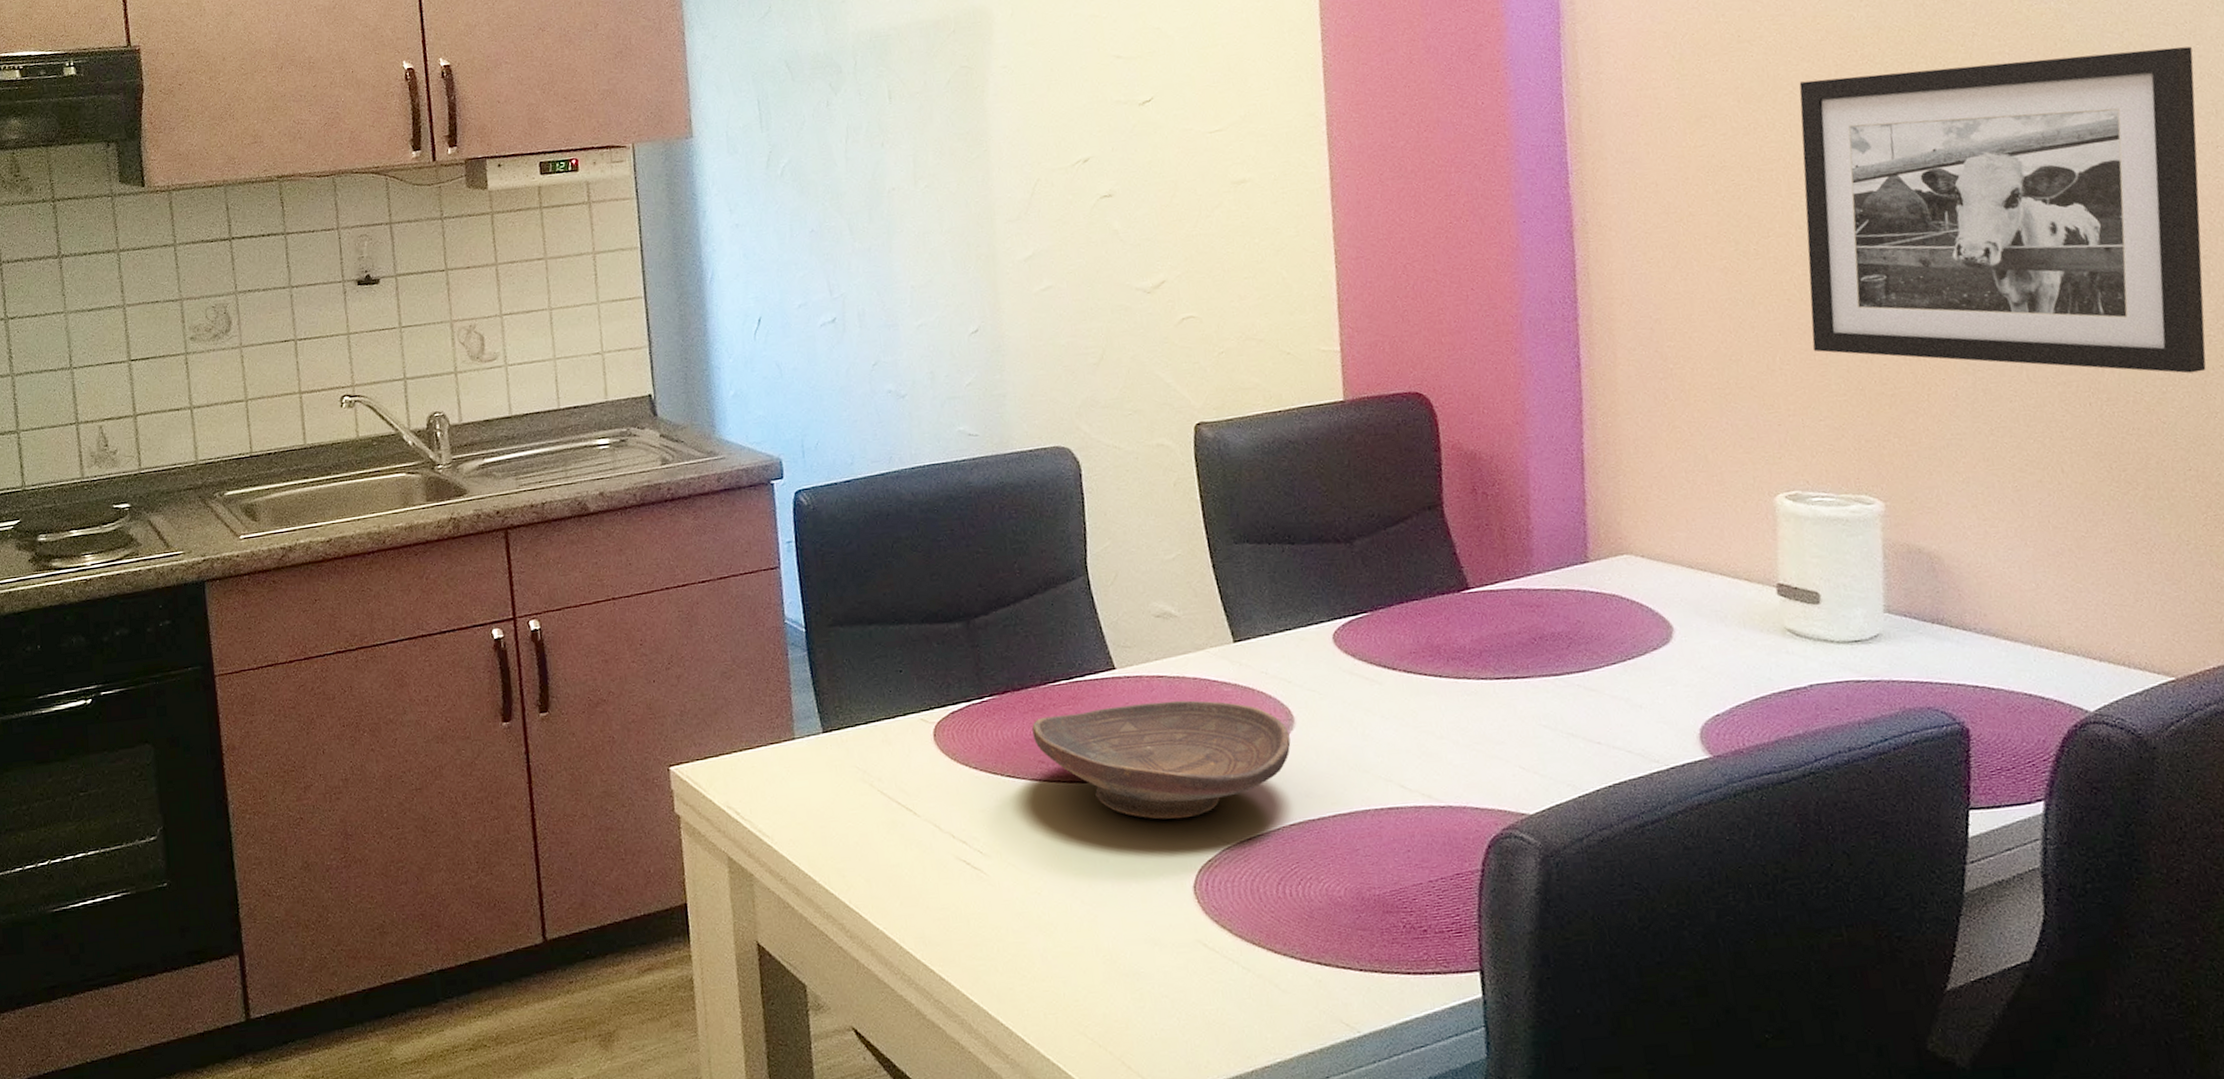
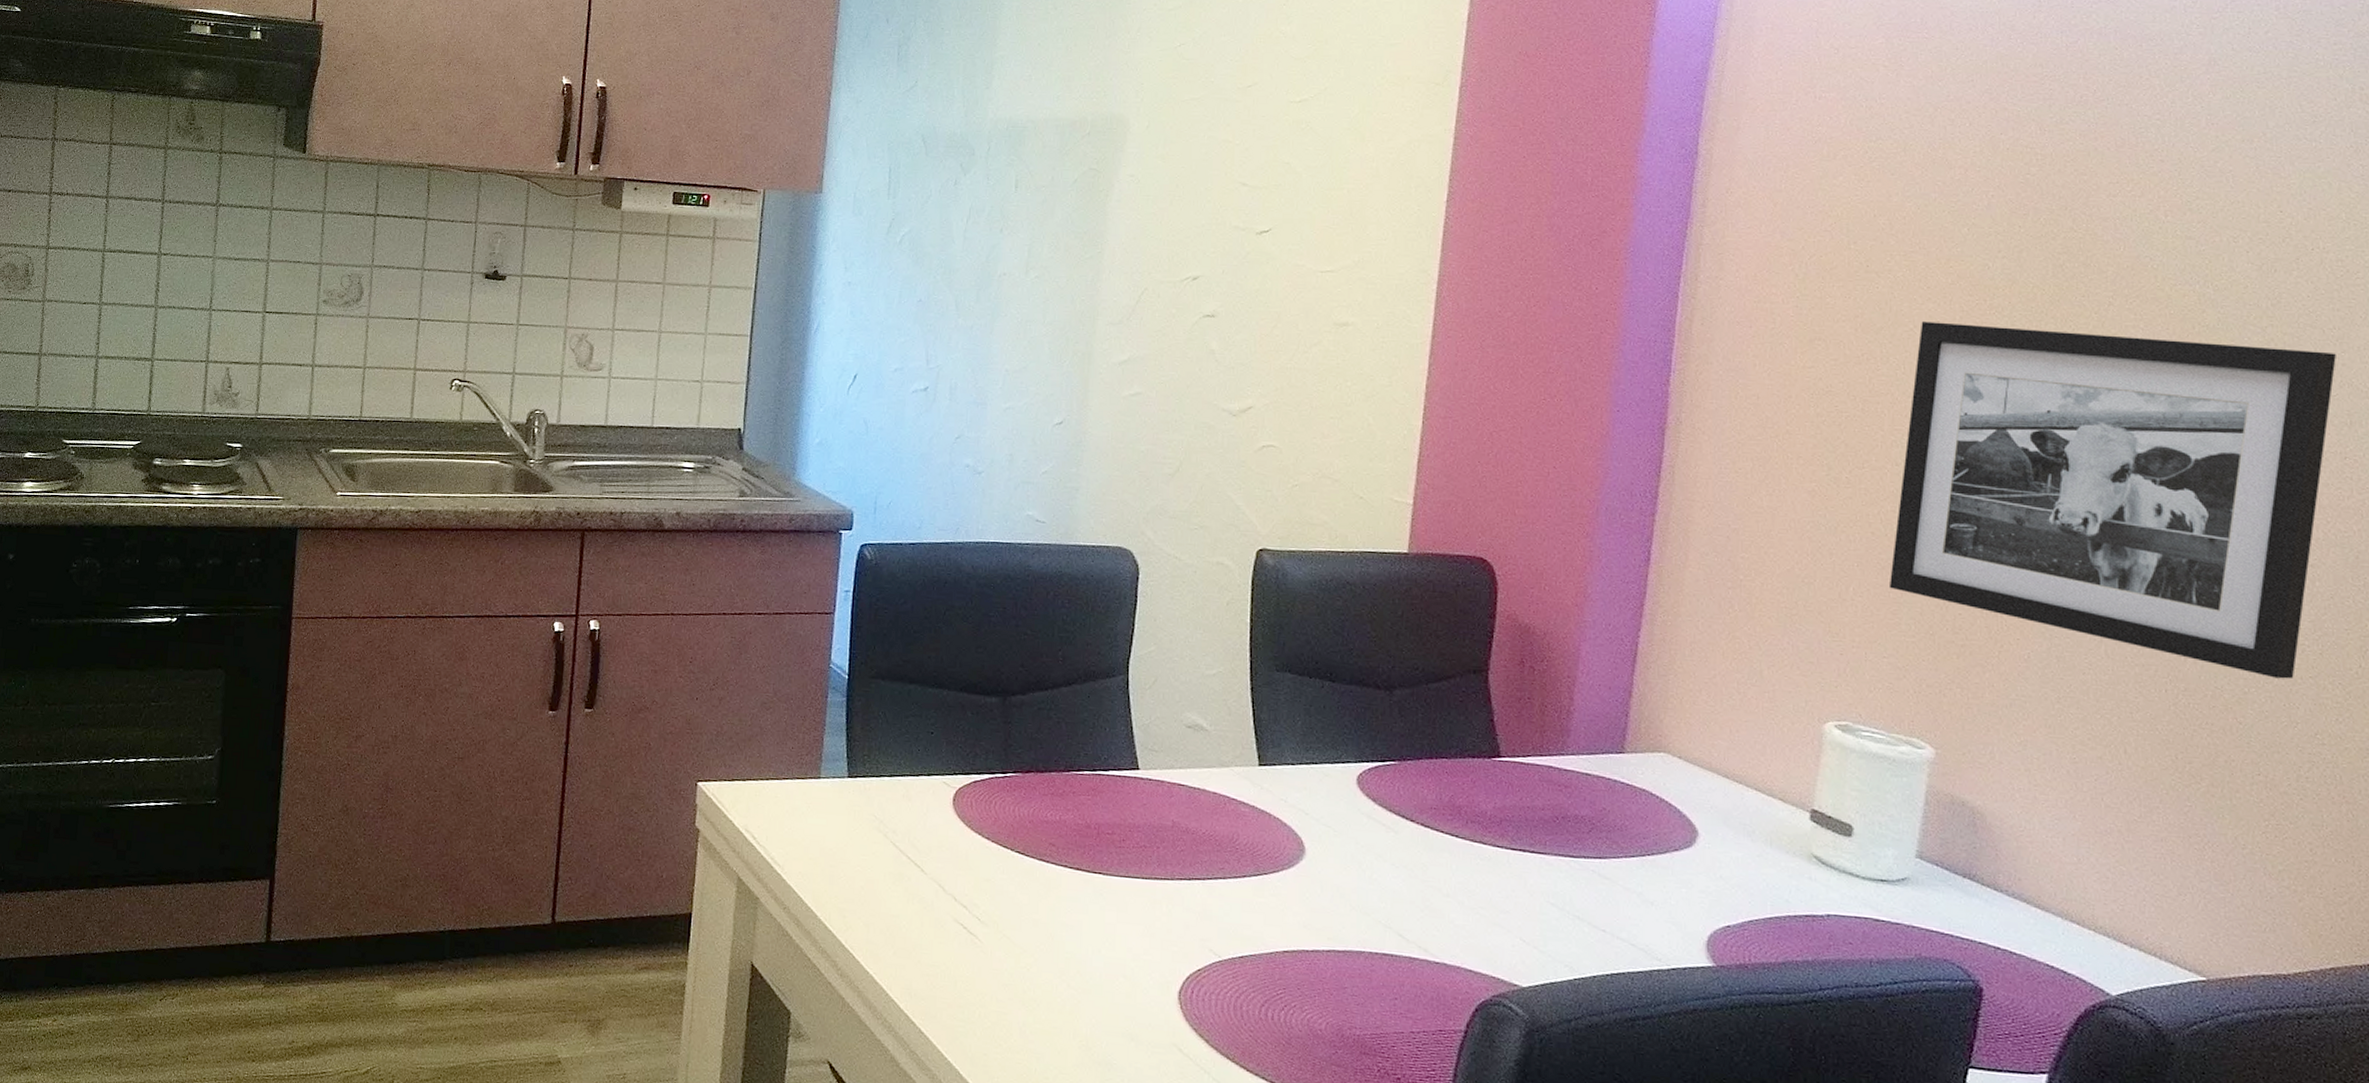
decorative bowl: present [1032,700,1291,819] -> none [1048,802,1298,925]

